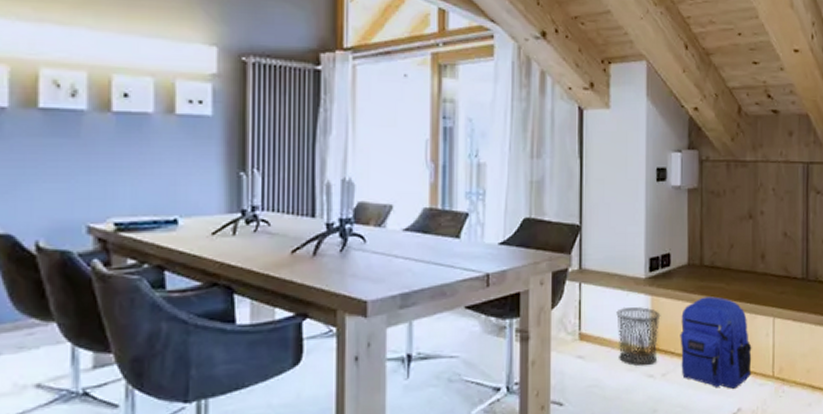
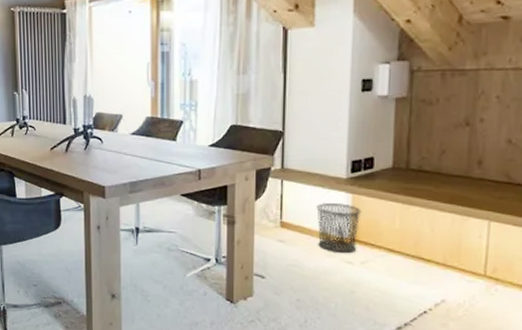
backpack: present [680,296,752,389] -> none [381,198,461,282]

